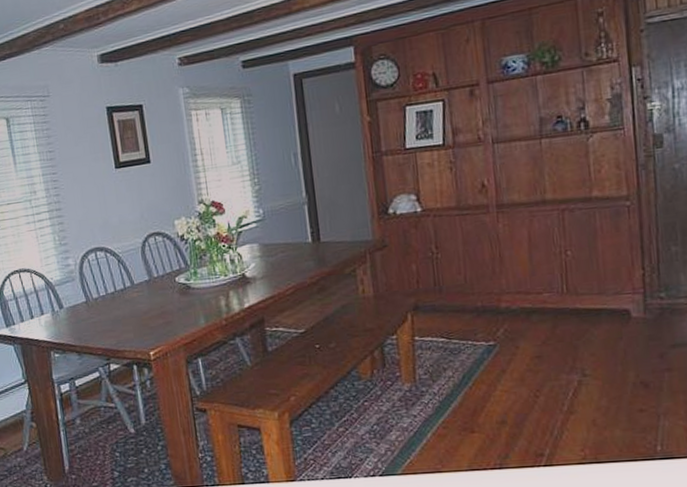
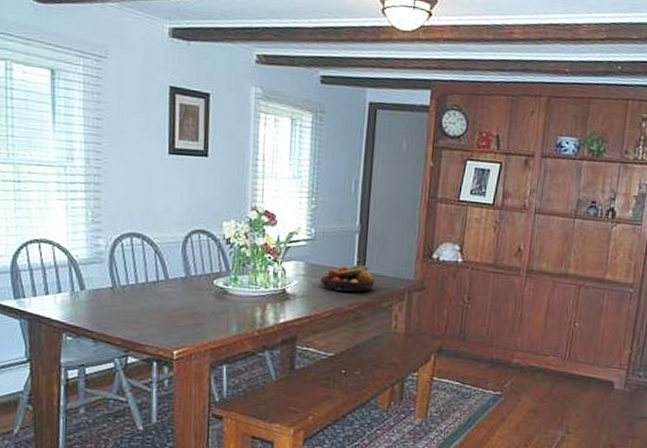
fruit bowl: none [276,235,333,266] -> present [320,265,375,292]

